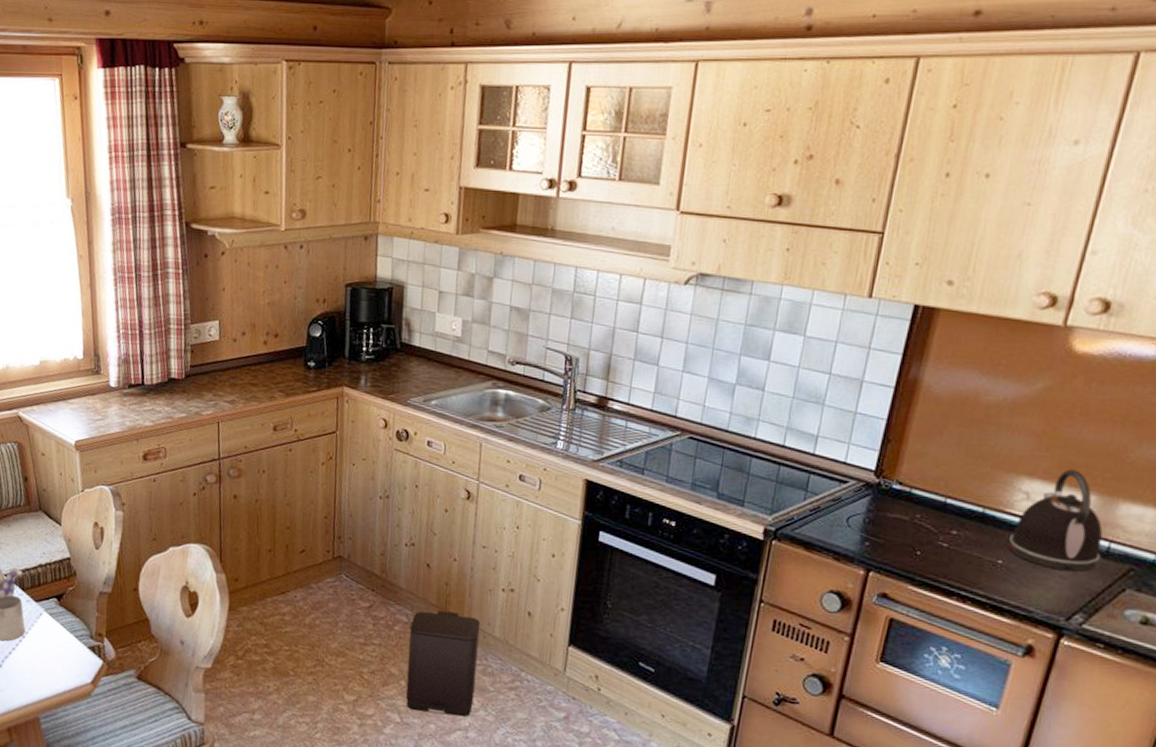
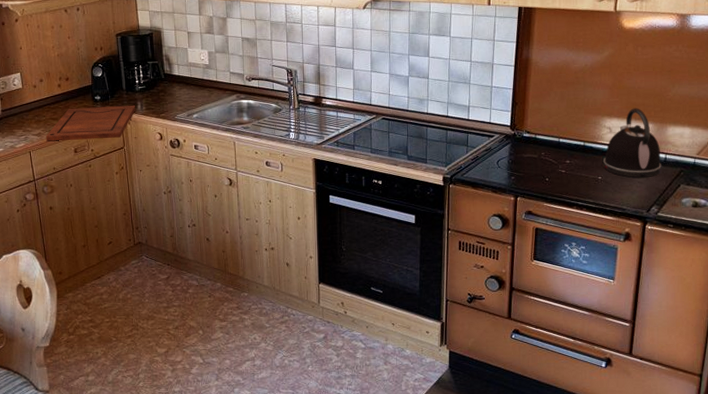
cutting board: none [240,373,359,419] -> present [46,105,136,142]
pedal bin: present [406,610,481,717] -> none [200,272,256,352]

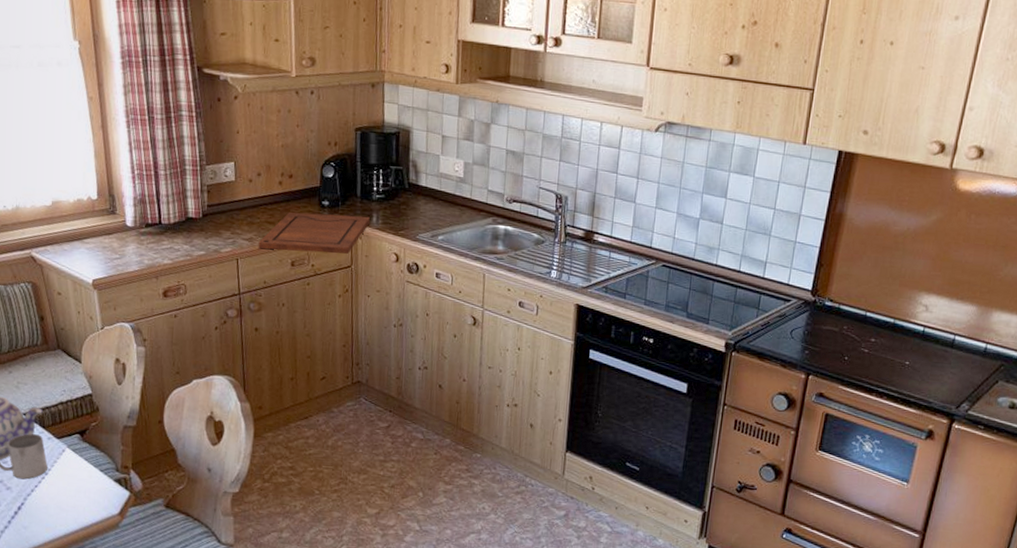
kettle: present [603,108,661,178] -> none [913,285,981,368]

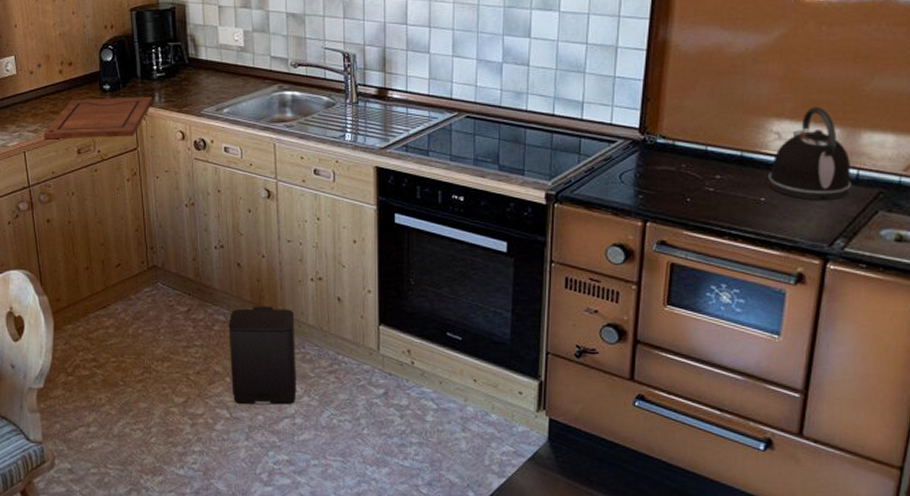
pedal bin: none [423,426,489,521] -> present [228,306,297,406]
kettle: none [913,285,981,368] -> present [768,107,852,200]

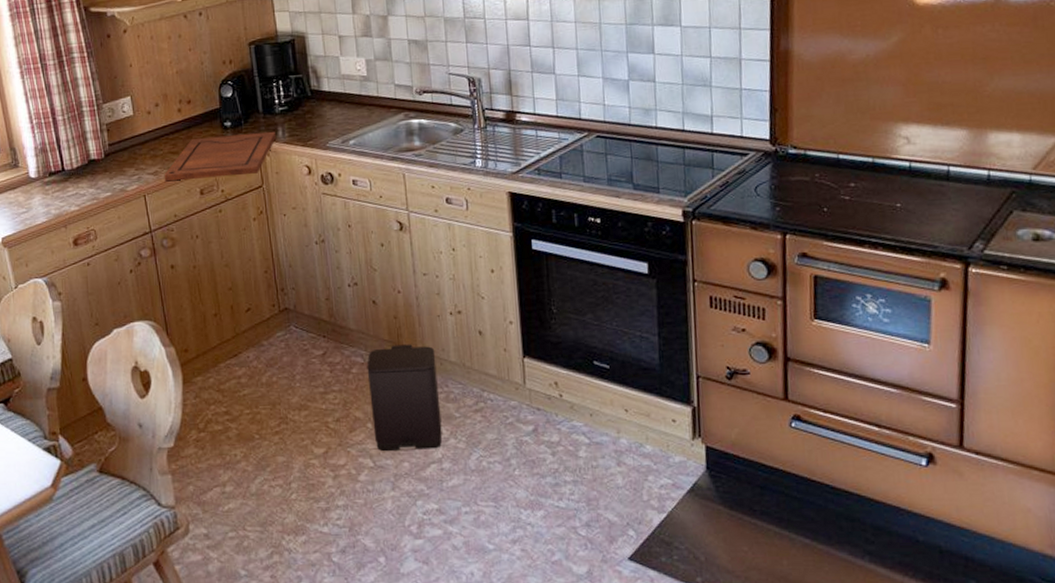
kettle: present [768,107,852,200] -> none [901,109,984,203]

